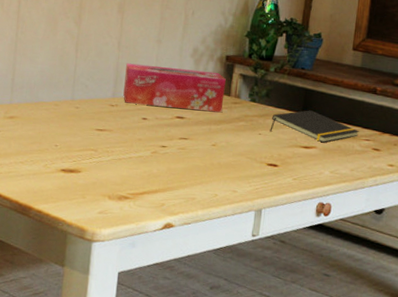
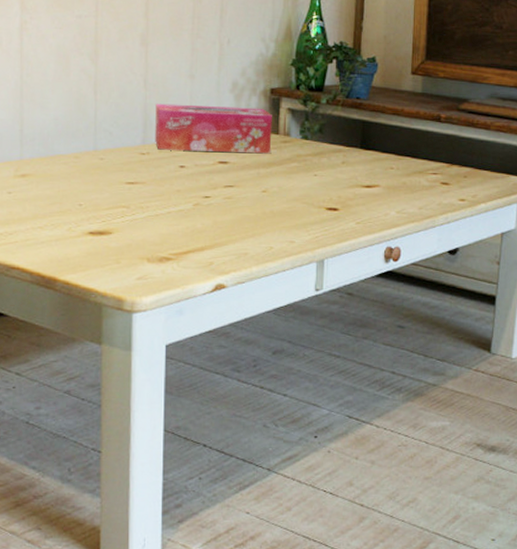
notepad: present [270,110,359,143] -> none [326,144,425,180]

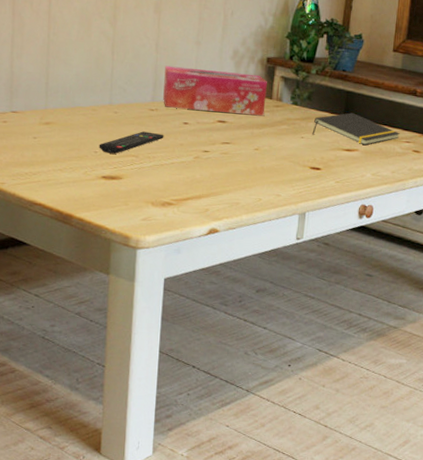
remote control: none [83,178,158,206] -> present [99,131,164,154]
notepad: none [326,144,425,180] -> present [312,113,400,146]

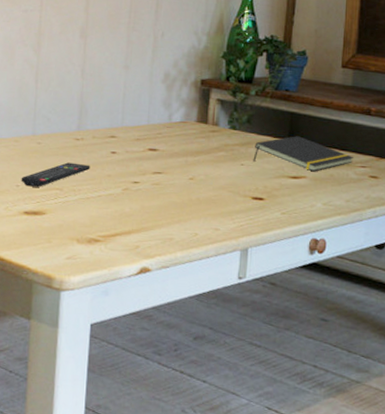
tissue box: present [163,65,267,116] -> none [89,92,202,143]

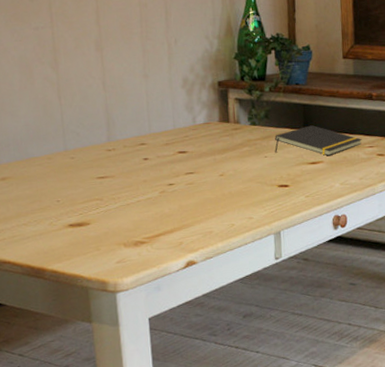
remote control: present [21,162,90,187] -> none [60,173,126,201]

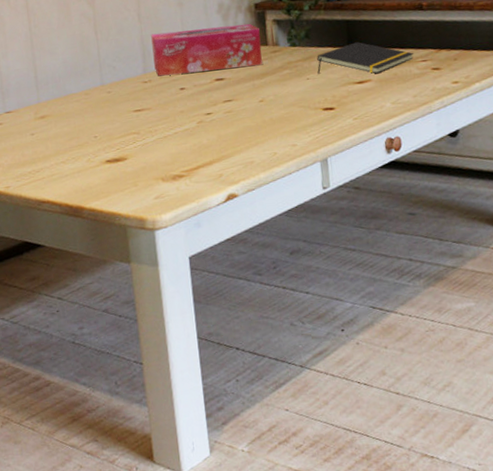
tissue box: none [115,100,224,146] -> present [151,23,262,77]

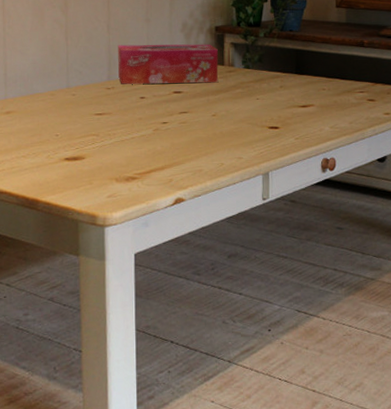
notepad: present [317,42,413,74] -> none [267,70,353,100]

